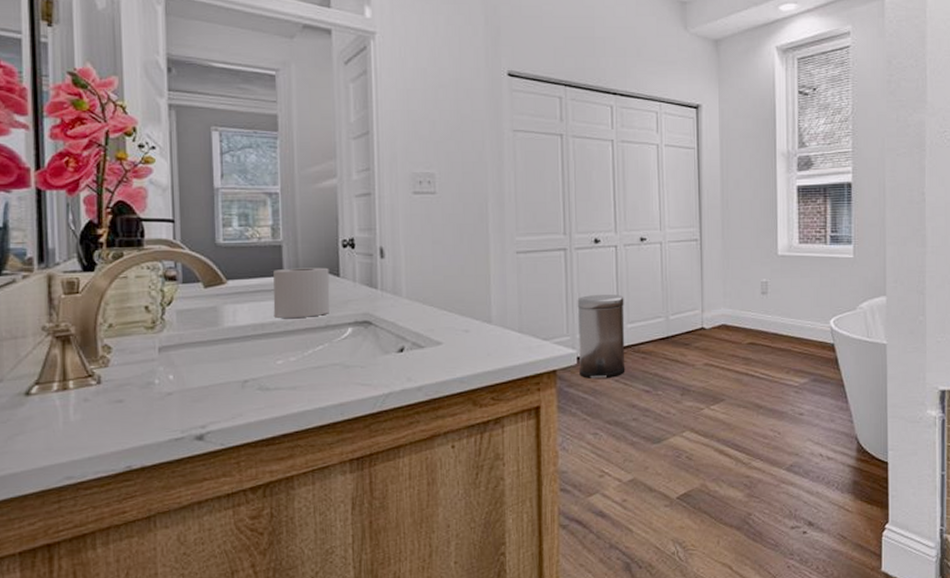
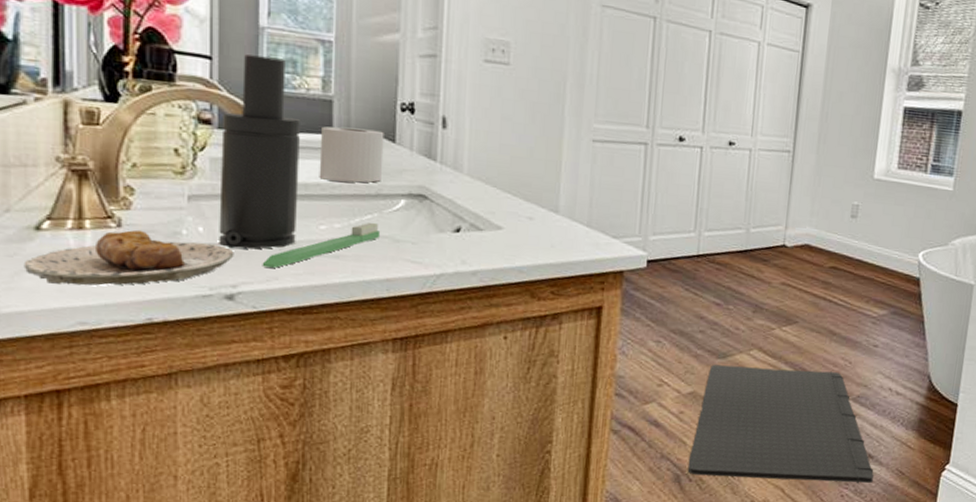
soap dish: none [16,384,202,444] -> present [23,230,234,286]
soap dispenser: none [186,214,256,391] -> present [219,54,302,249]
toothbrush: none [227,352,332,405] -> present [262,222,381,268]
pedal bin: present [577,294,625,380] -> none [648,196,704,287]
bath mat: none [636,443,816,562] -> present [687,364,874,483]

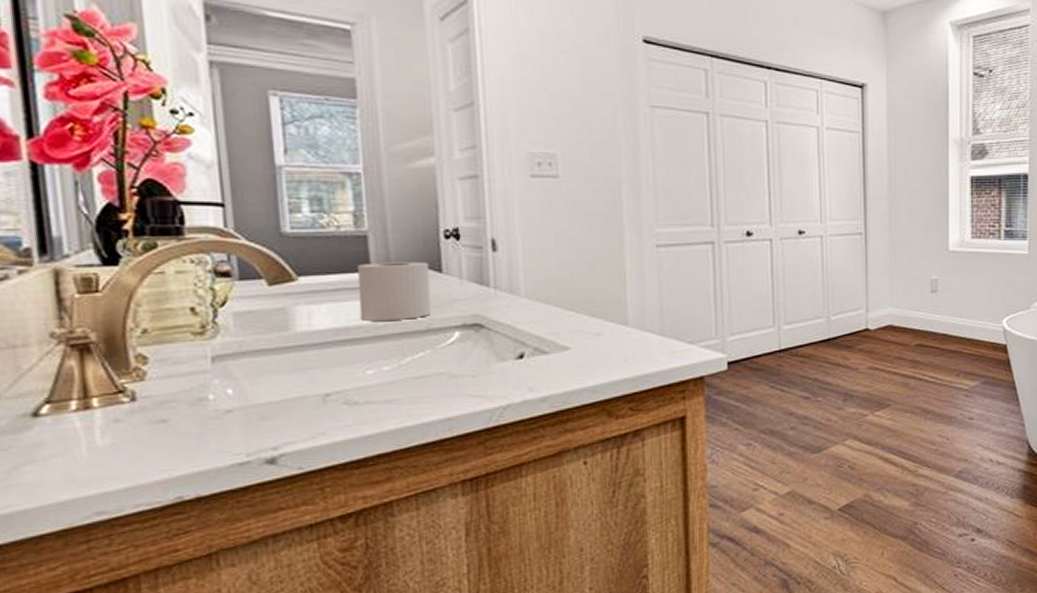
soap dish: present [23,230,234,286] -> none [22,401,272,474]
soap dispenser: present [219,54,302,249] -> none [243,197,341,407]
toothbrush: present [262,222,381,268] -> none [304,359,436,423]
bath mat: present [687,364,874,483] -> none [794,450,985,578]

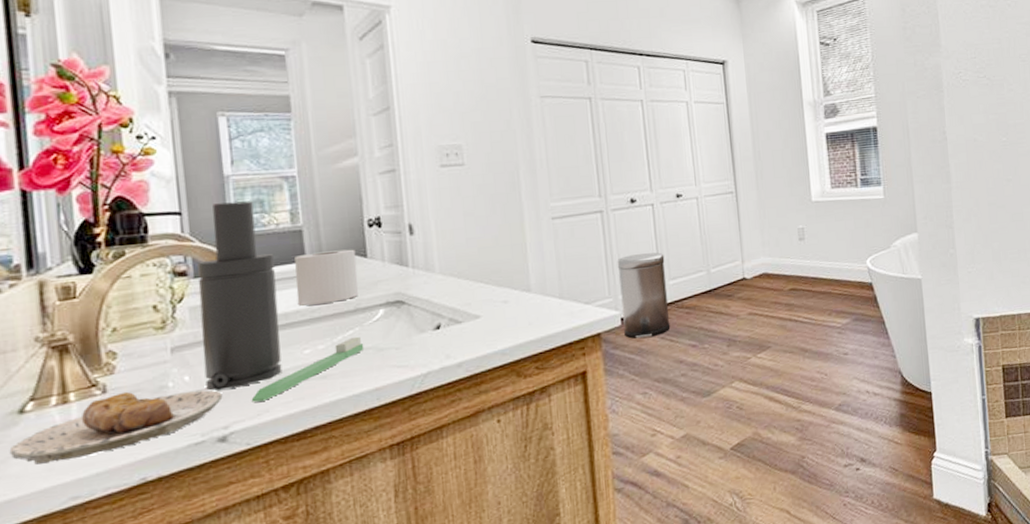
soap dish: none [22,401,272,474] -> present [9,390,223,465]
soap dispenser: none [243,197,341,407] -> present [197,201,282,391]
toothbrush: none [304,359,436,423] -> present [251,336,364,402]
pedal bin: none [727,293,782,386] -> present [617,252,671,339]

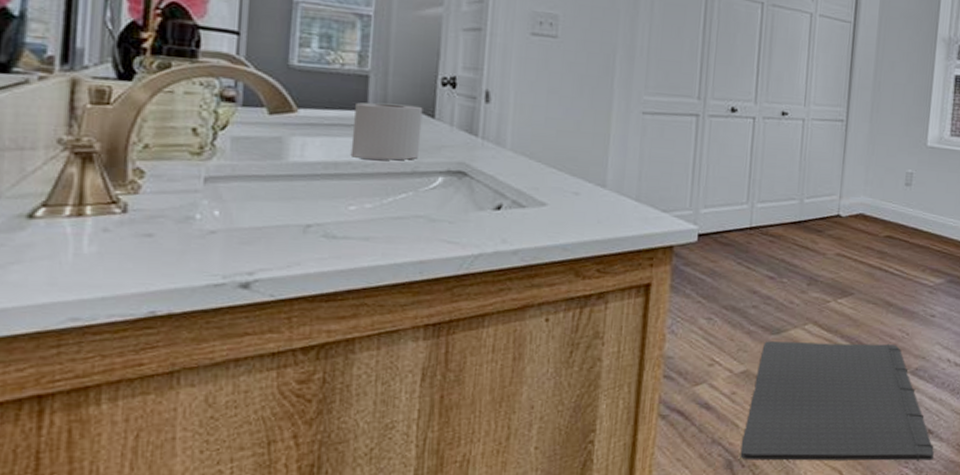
soap dish: present [9,390,223,465] -> none [11,215,253,278]
soap dispenser: present [197,201,282,391] -> none [236,29,334,233]
toothbrush: present [251,336,364,402] -> none [283,201,415,253]
pedal bin: present [617,252,671,339] -> none [699,168,757,261]
bath mat: none [693,386,870,516] -> present [740,341,934,461]

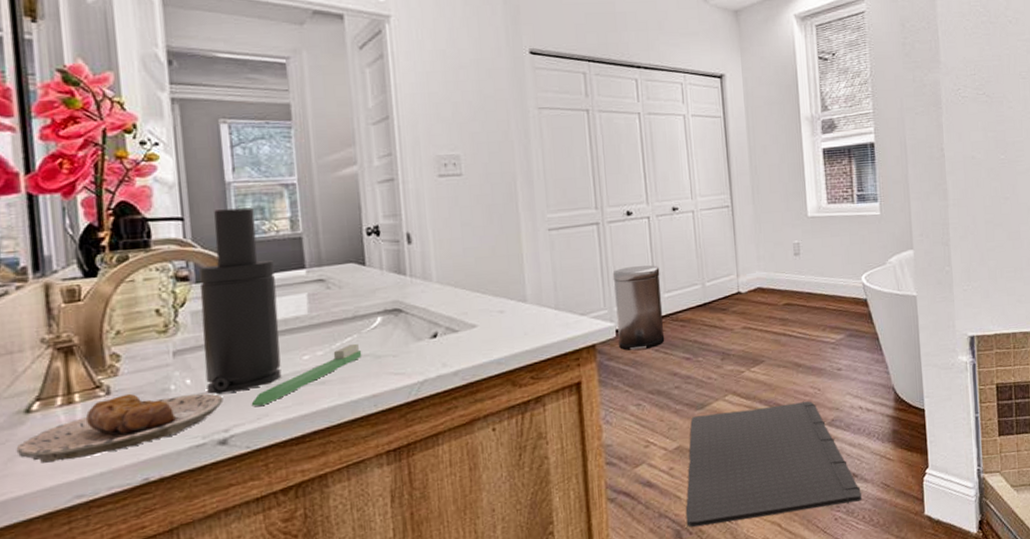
soap dish: none [11,215,253,278] -> present [16,393,223,463]
soap dispenser: none [236,29,334,233] -> present [199,207,282,394]
toothbrush: none [283,201,415,253] -> present [251,343,362,406]
toilet paper roll: present [350,102,423,161] -> none [294,257,357,313]
pedal bin: none [699,168,757,261] -> present [612,265,665,351]

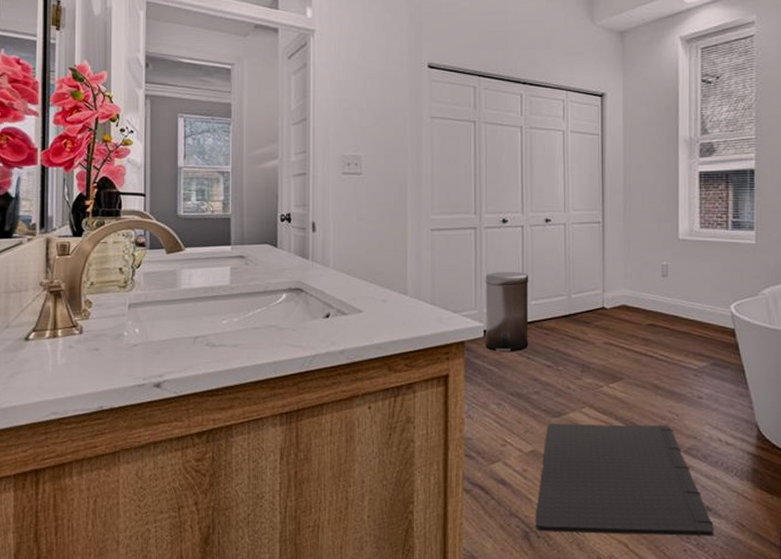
soap dish: present [16,393,223,463] -> none [16,334,161,383]
soap dispenser: present [199,207,282,394] -> none [150,189,208,344]
toothbrush: present [251,343,362,406] -> none [181,314,268,358]

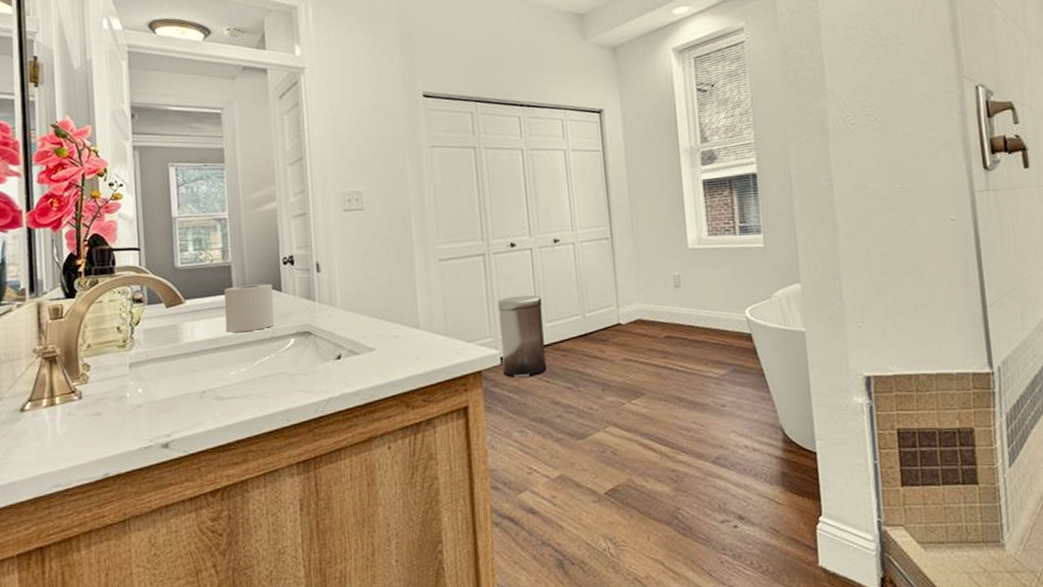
toilet paper roll: none [221,238,269,284] -> present [224,283,274,333]
bath mat: present [535,423,714,537] -> none [568,436,749,558]

